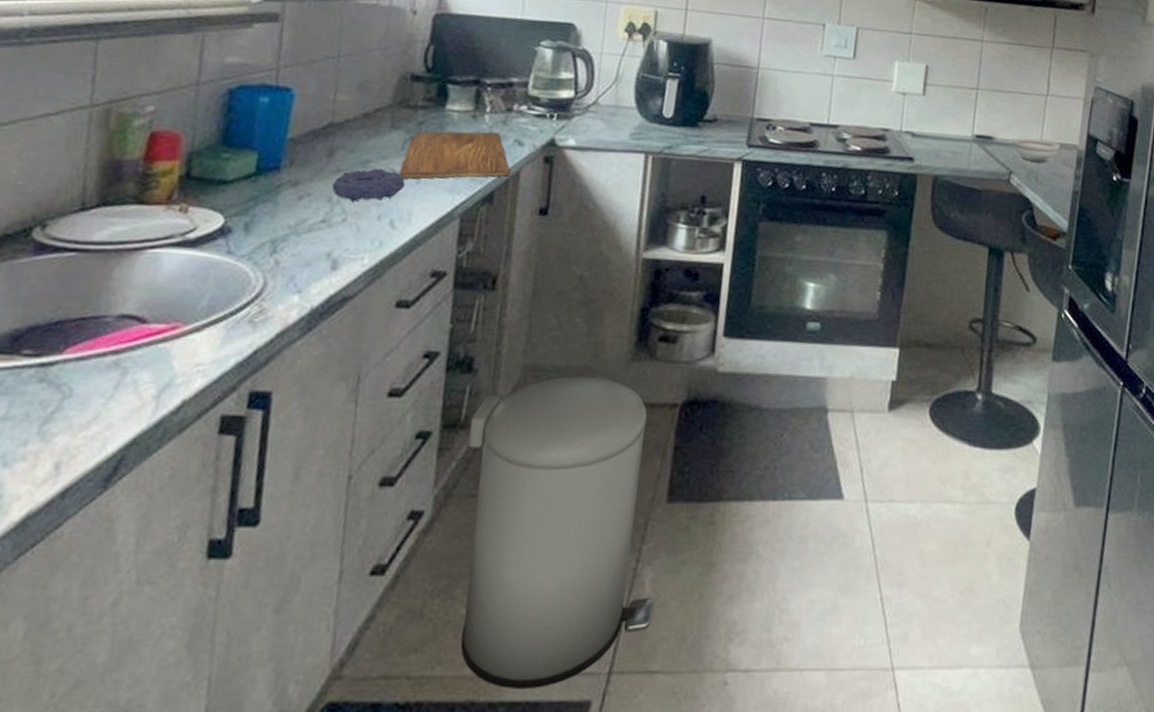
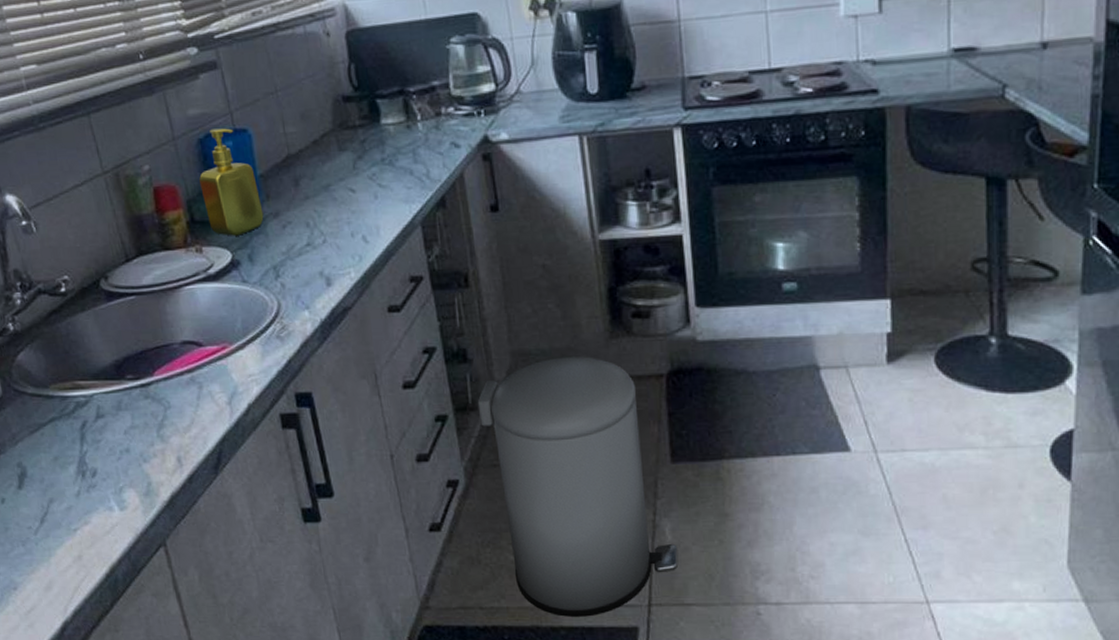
soap dispenser: none [208,81,285,200] -> present [199,128,264,236]
sponge: present [332,168,405,202] -> none [306,190,366,224]
cutting board: present [399,131,510,179] -> none [356,139,454,196]
bowl: present [1011,136,1061,162] -> none [1001,37,1069,68]

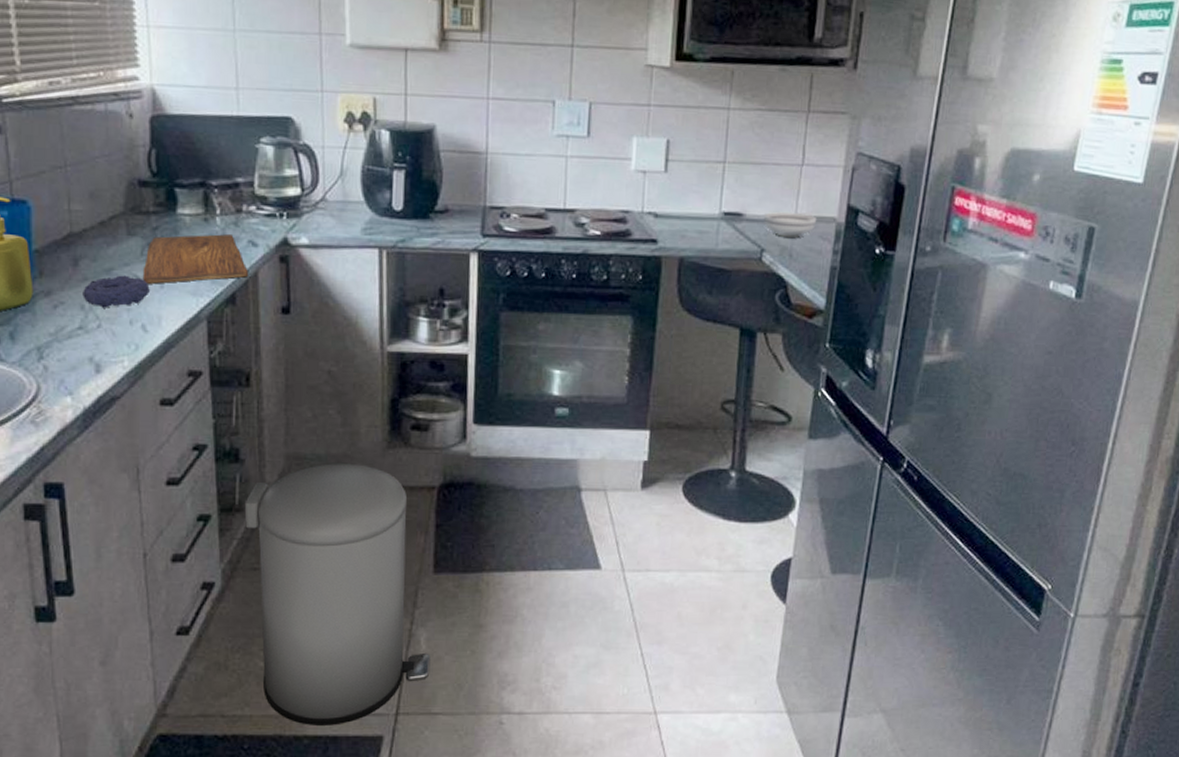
sponge: none [306,190,366,224] -> present [83,275,150,308]
cutting board: none [356,139,454,196] -> present [142,234,248,284]
bowl: none [1001,37,1069,68] -> present [763,211,817,237]

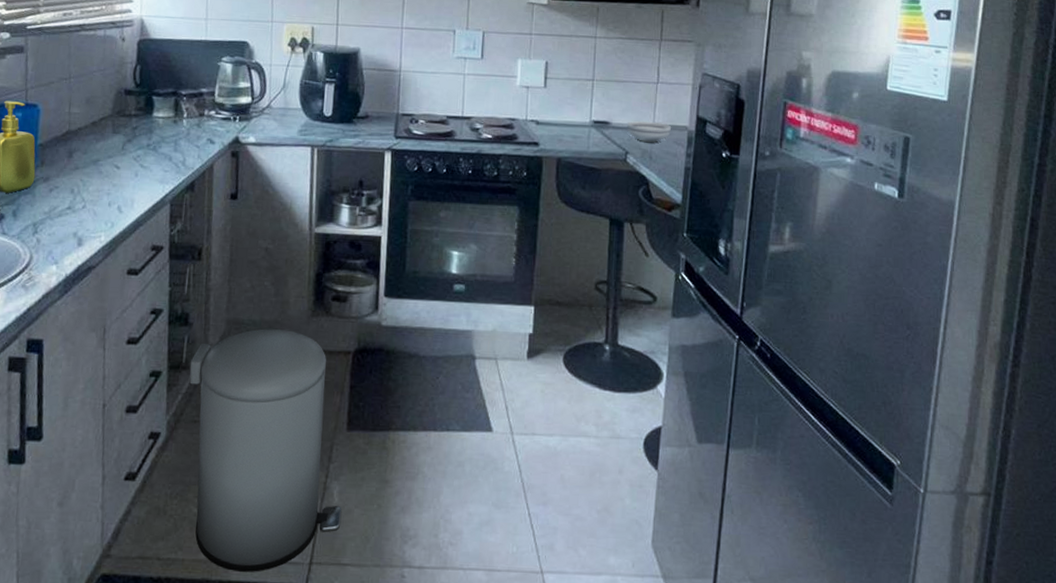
sponge: present [83,275,150,308] -> none [73,165,127,192]
cutting board: present [142,234,248,284] -> none [121,133,206,173]

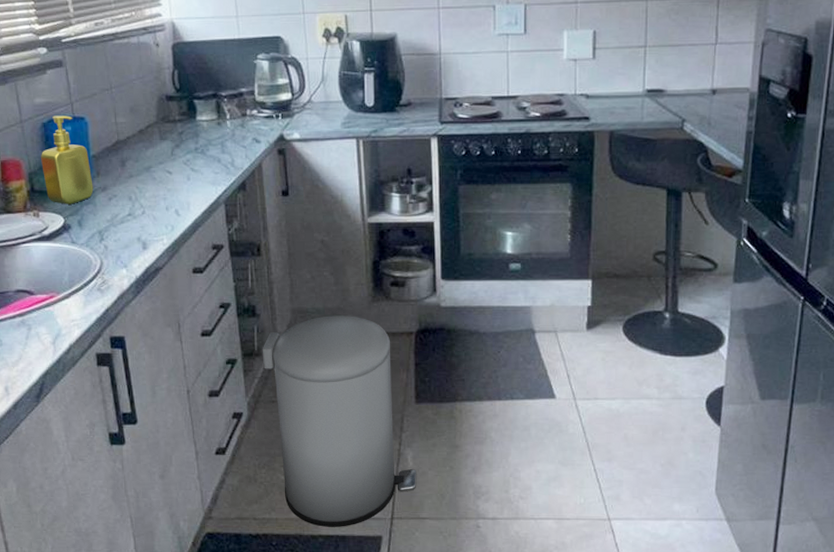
bowl: present [626,120,672,142] -> none [682,85,732,108]

